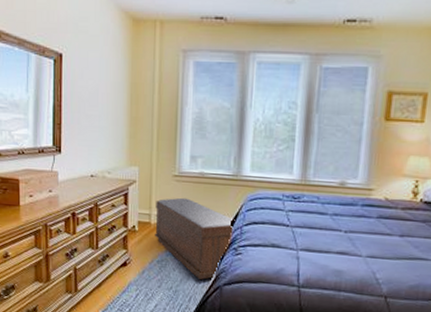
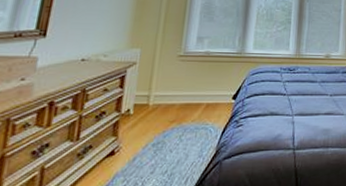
bench: present [155,197,235,280] -> none [152,76,238,157]

